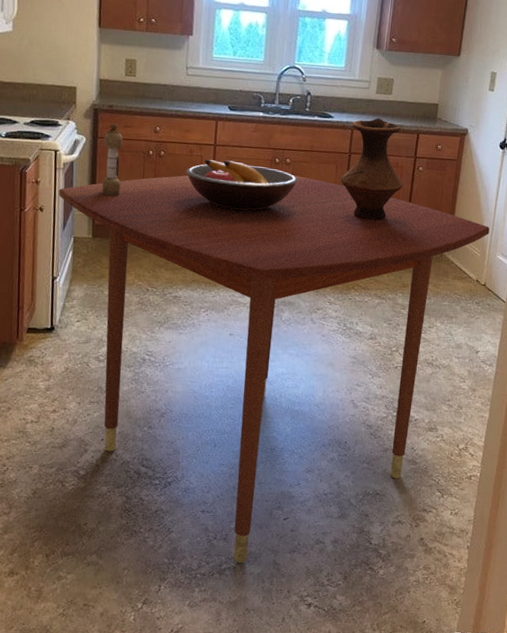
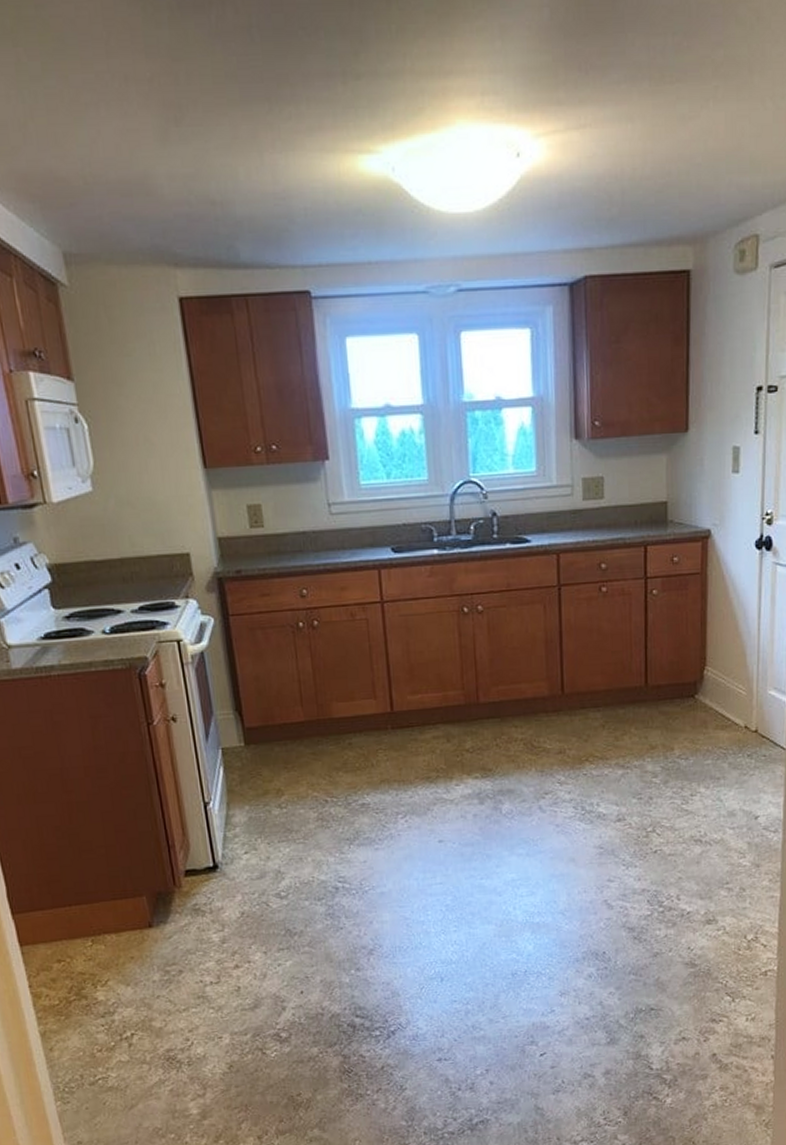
dining table: present [59,175,490,563] -> none [192,626,755,1114]
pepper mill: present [102,123,123,196] -> none [237,594,270,689]
fruit bowl: present [185,159,298,211] -> none [349,619,496,682]
vase: present [340,118,404,221] -> none [551,533,636,669]

